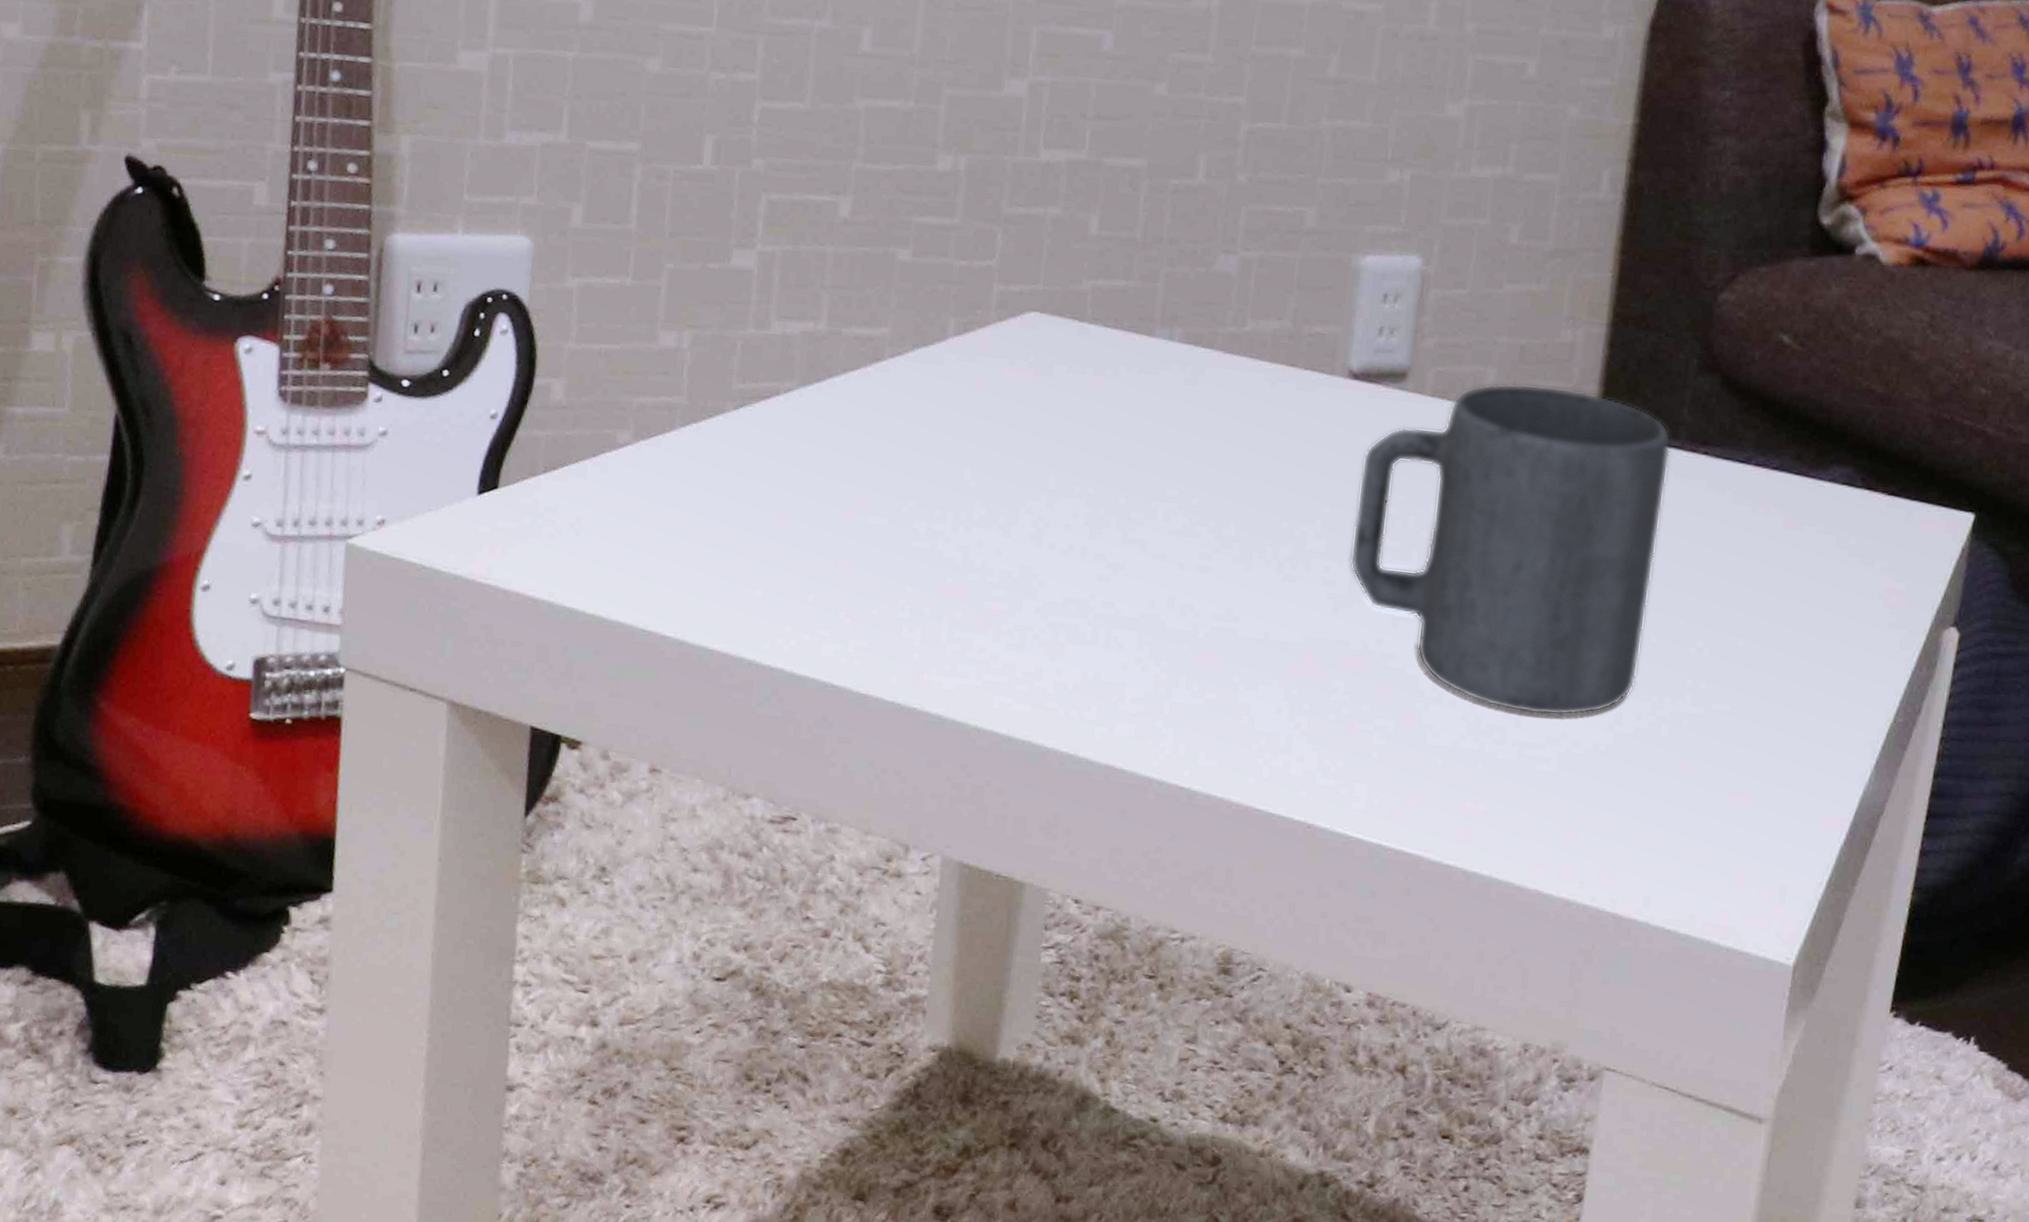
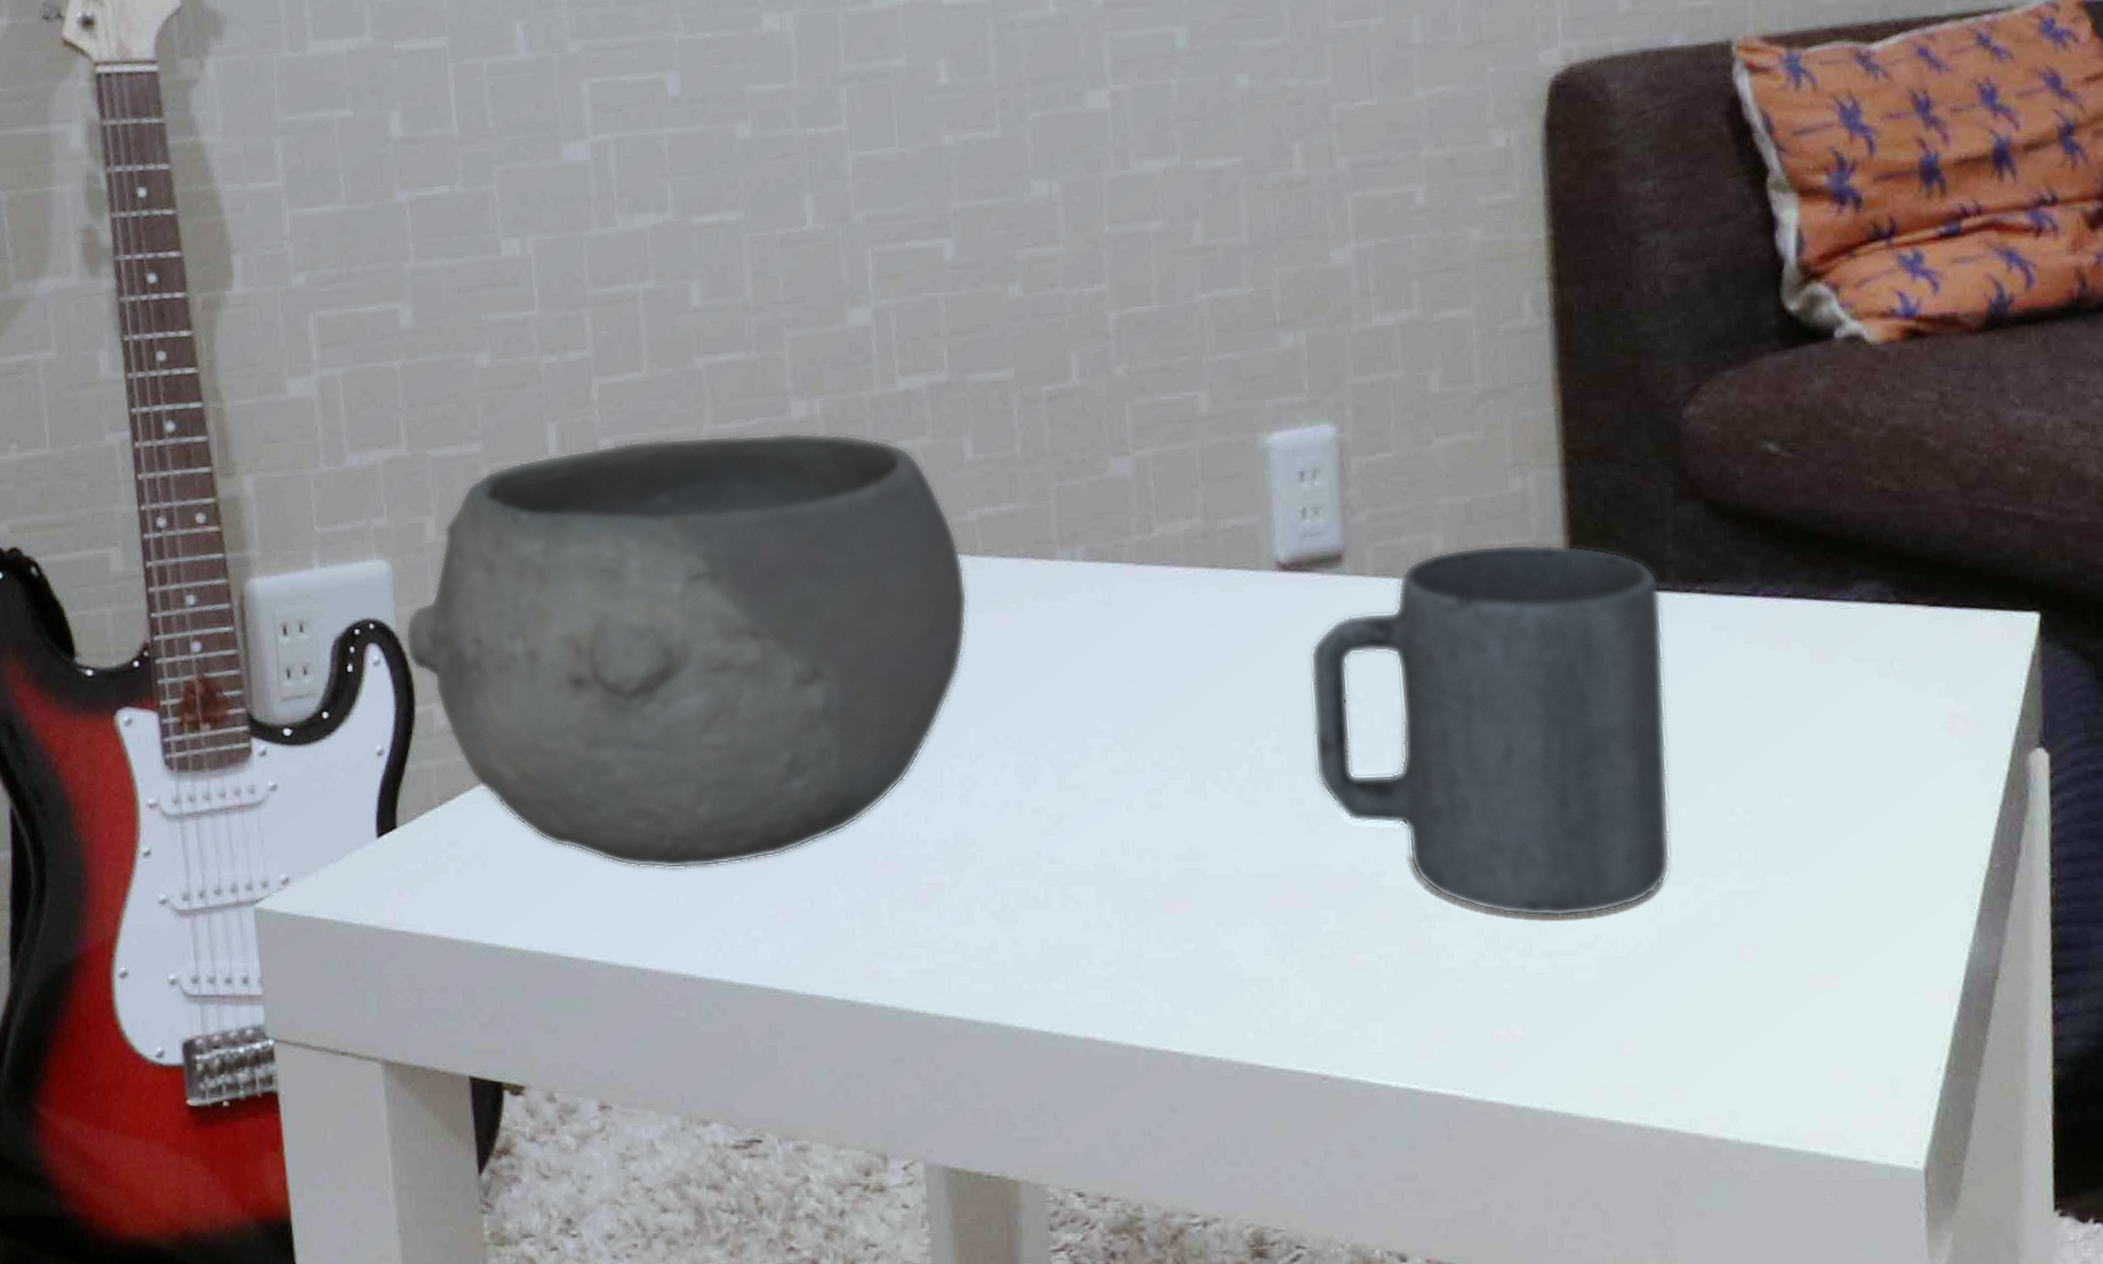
bowl: none [535,165,1071,567] -> present [405,432,968,869]

